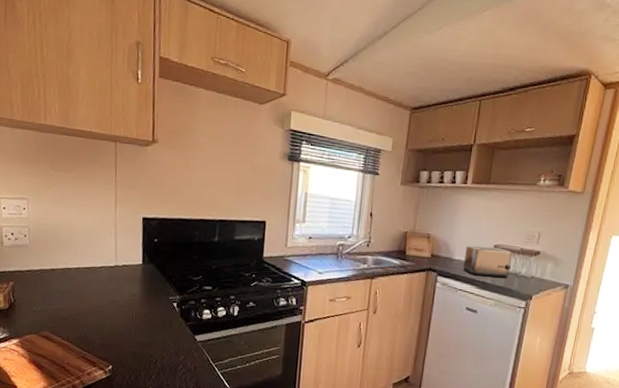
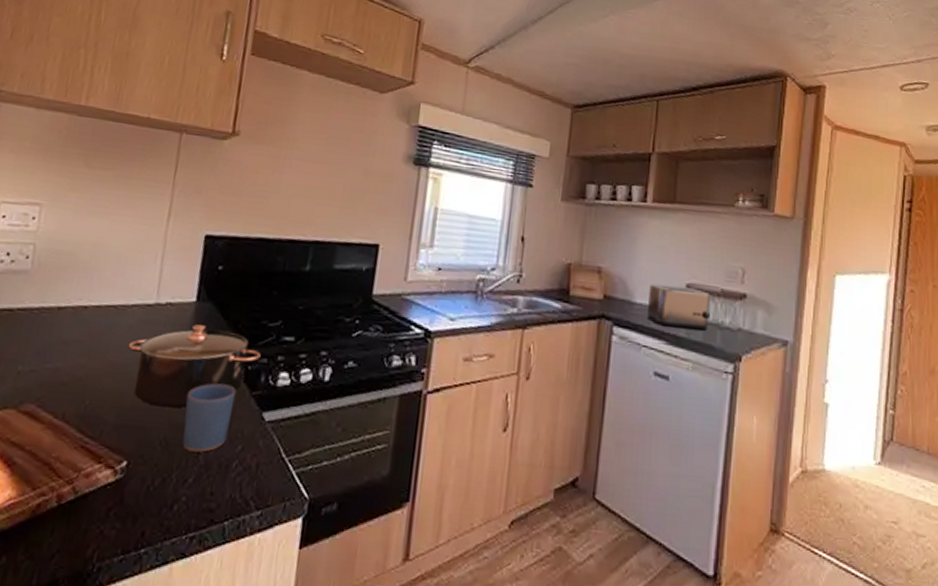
cooking pot: none [101,278,190,333] -> present [127,323,261,408]
mug: none [144,317,176,361] -> present [182,383,237,453]

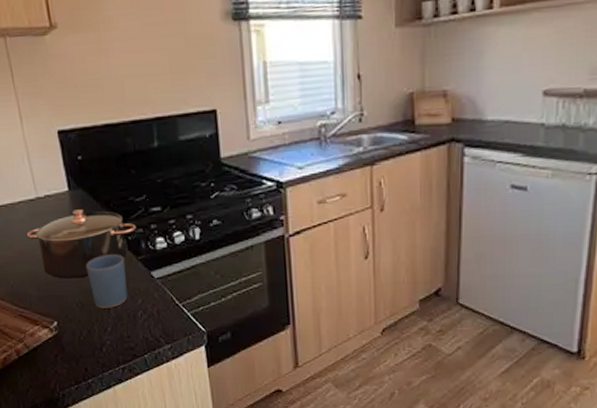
toaster: present [647,284,710,331] -> none [501,93,571,140]

